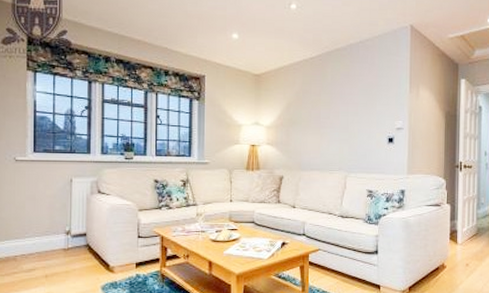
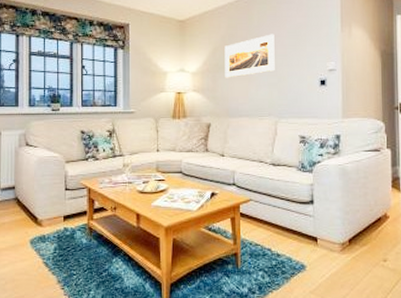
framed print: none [298,91,347,133] -> present [224,34,275,78]

